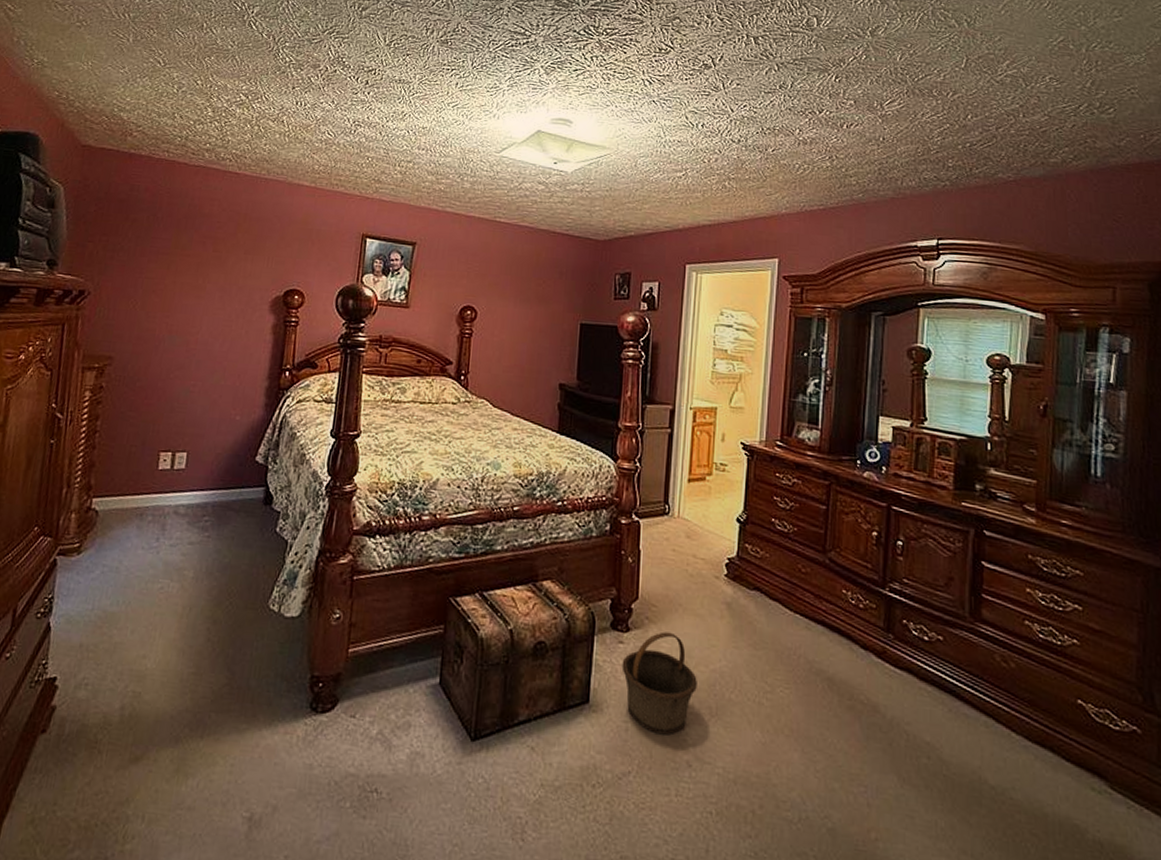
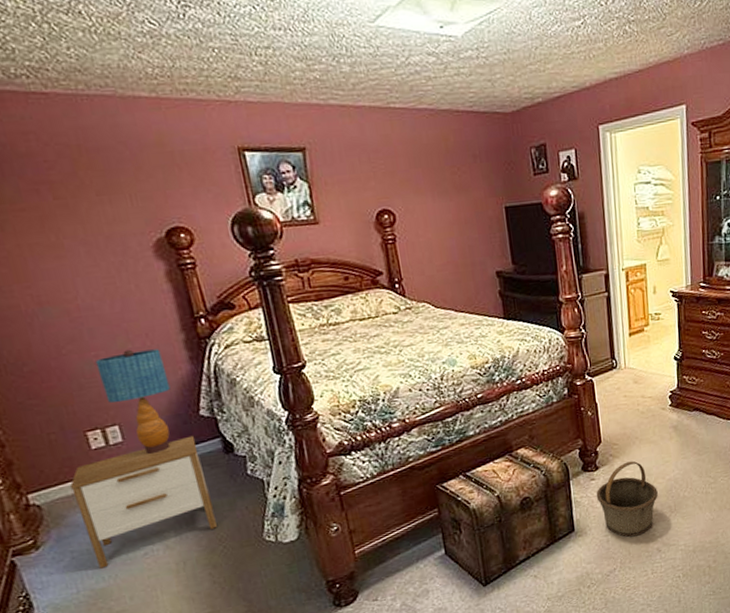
nightstand: none [119,478,244,591] -> present [70,435,217,569]
table lamp: none [187,385,245,488] -> present [95,349,171,455]

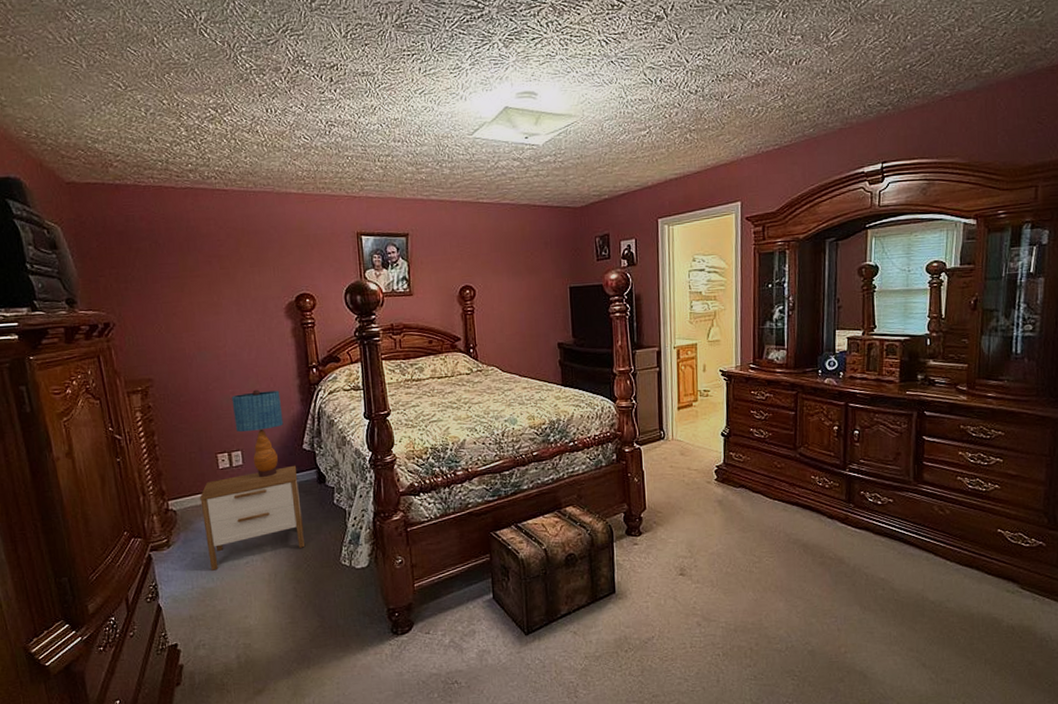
basket: present [596,460,658,537] -> none [638,530,700,607]

